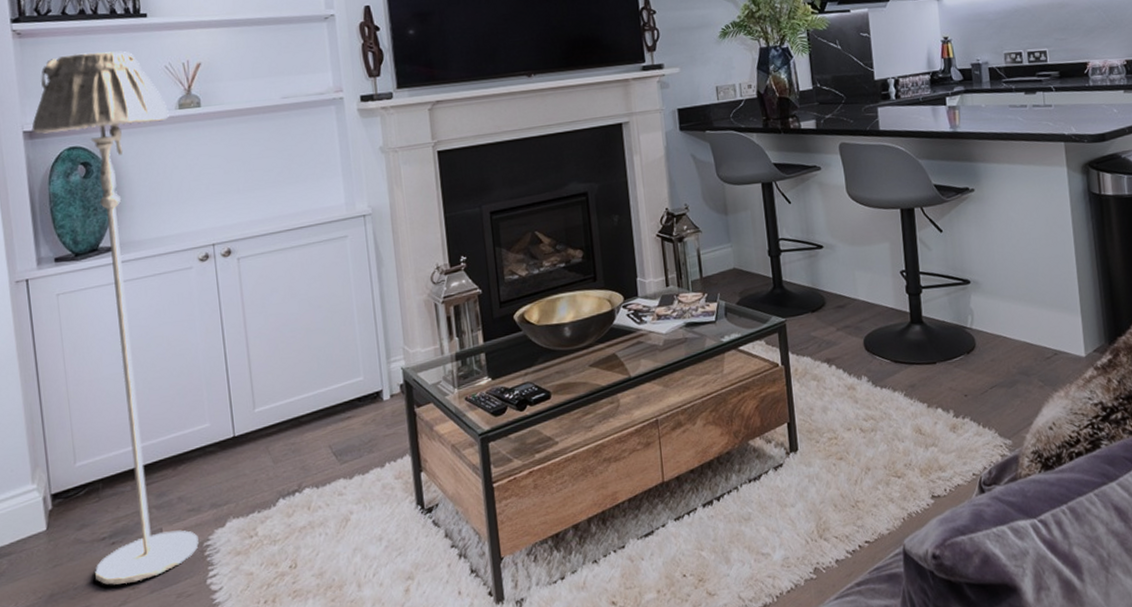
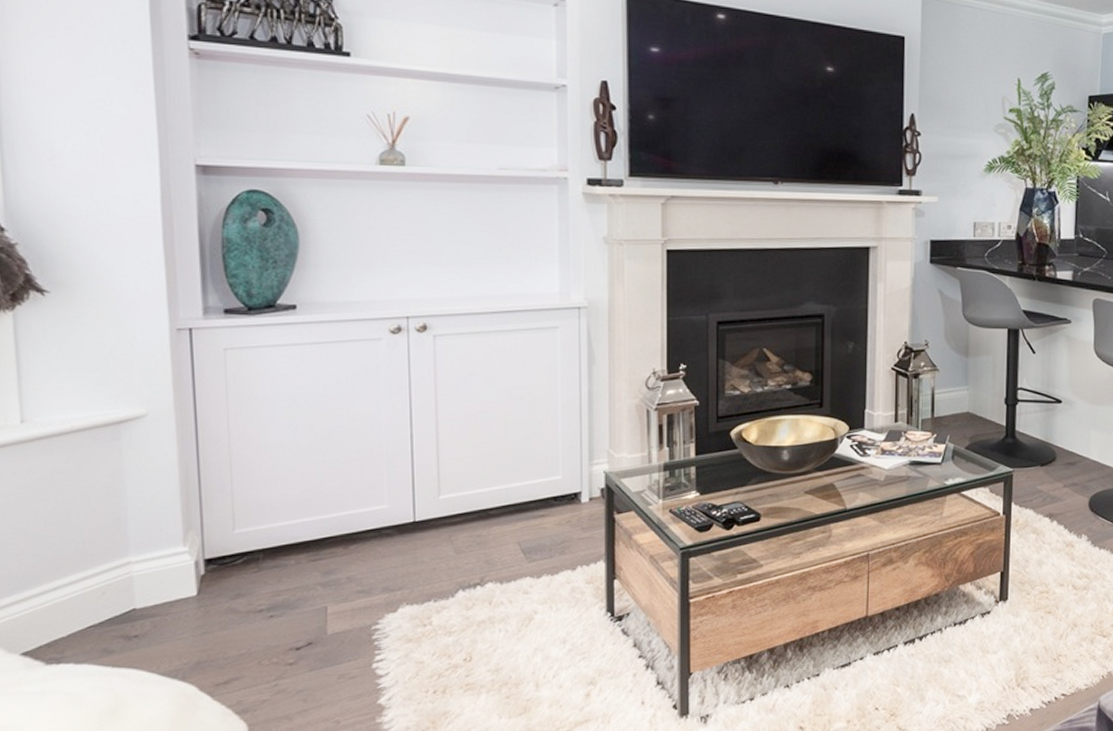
floor lamp: present [31,51,199,585] -> none [206,86,368,660]

